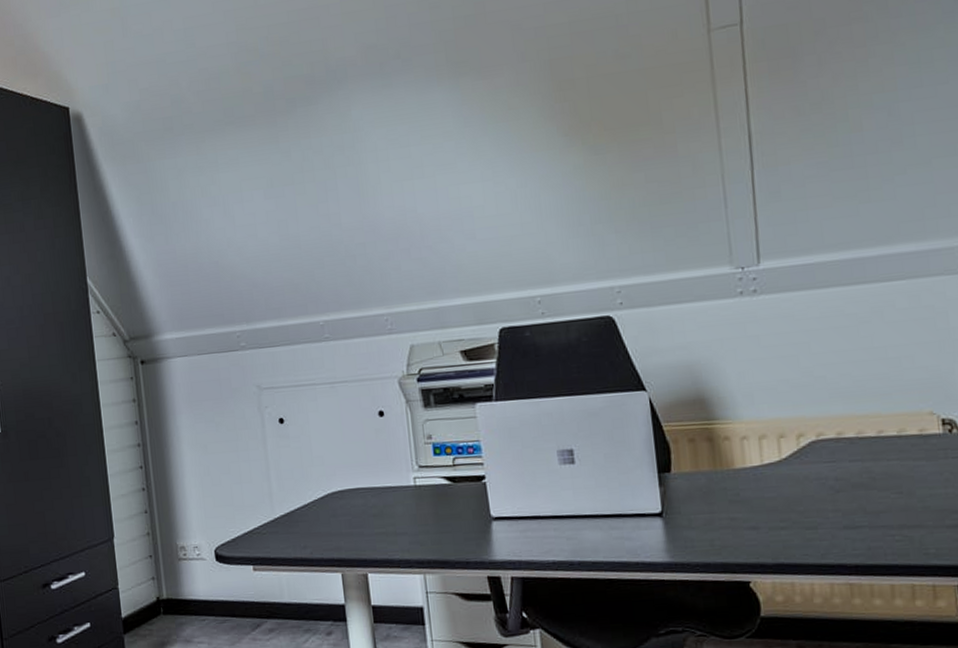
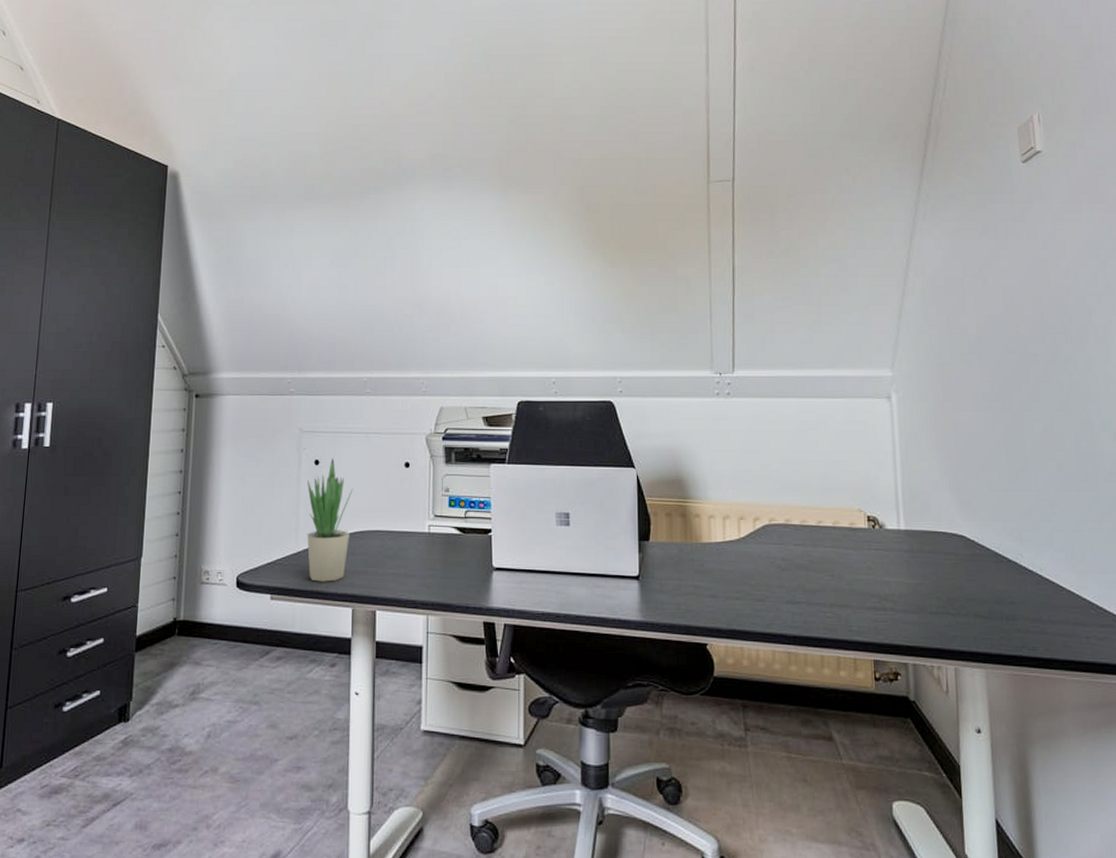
potted plant: none [274,414,329,548] -> present [307,458,353,582]

